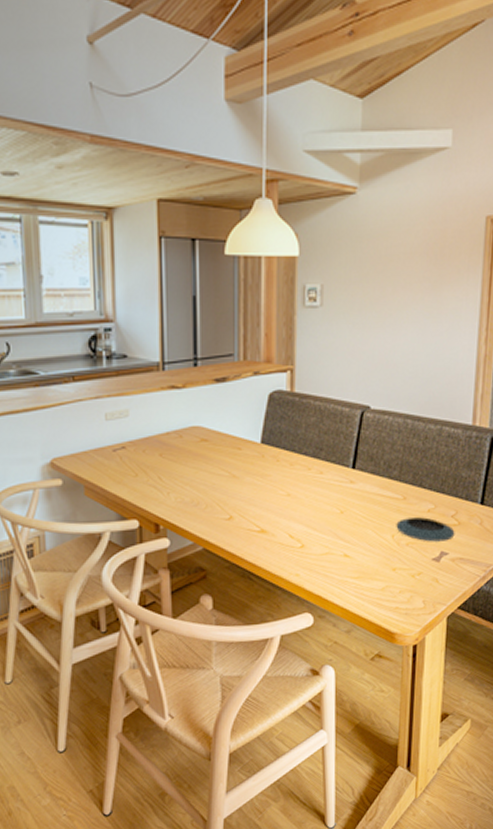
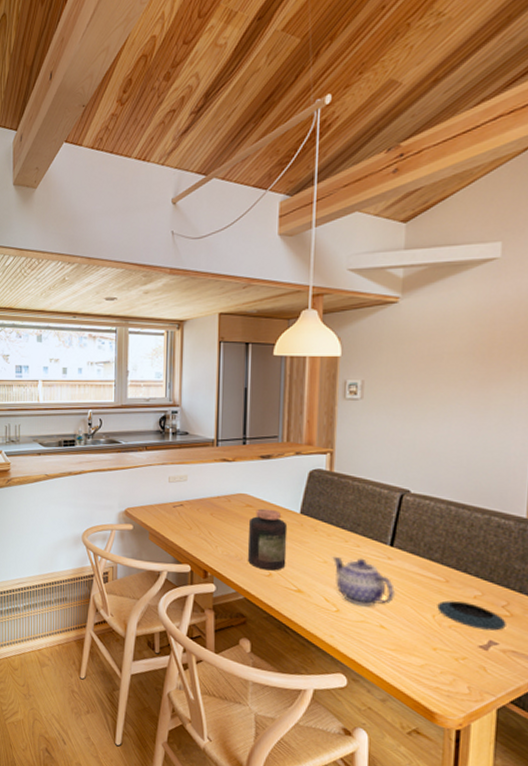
jar: none [205,441,248,513] -> present [248,508,288,571]
teapot: none [295,485,358,537] -> present [332,557,396,607]

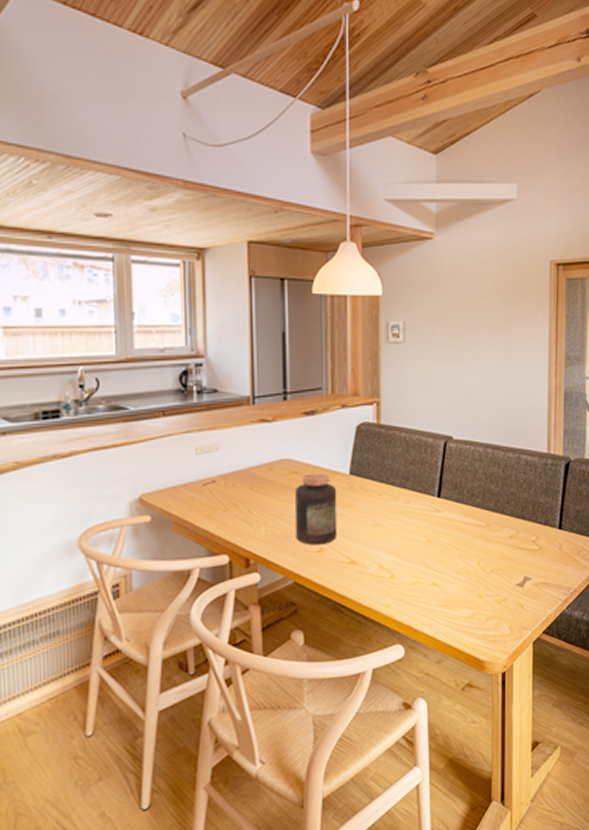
teapot: present [332,557,396,607] -> none [384,514,445,567]
saucer: present [437,600,506,631] -> none [481,543,536,568]

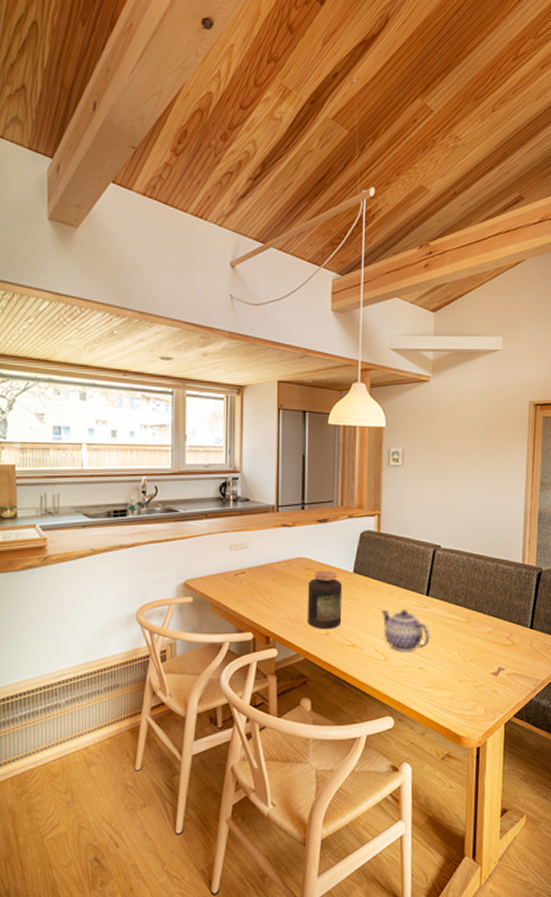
teapot: none [384,514,445,567] -> present [380,609,431,652]

